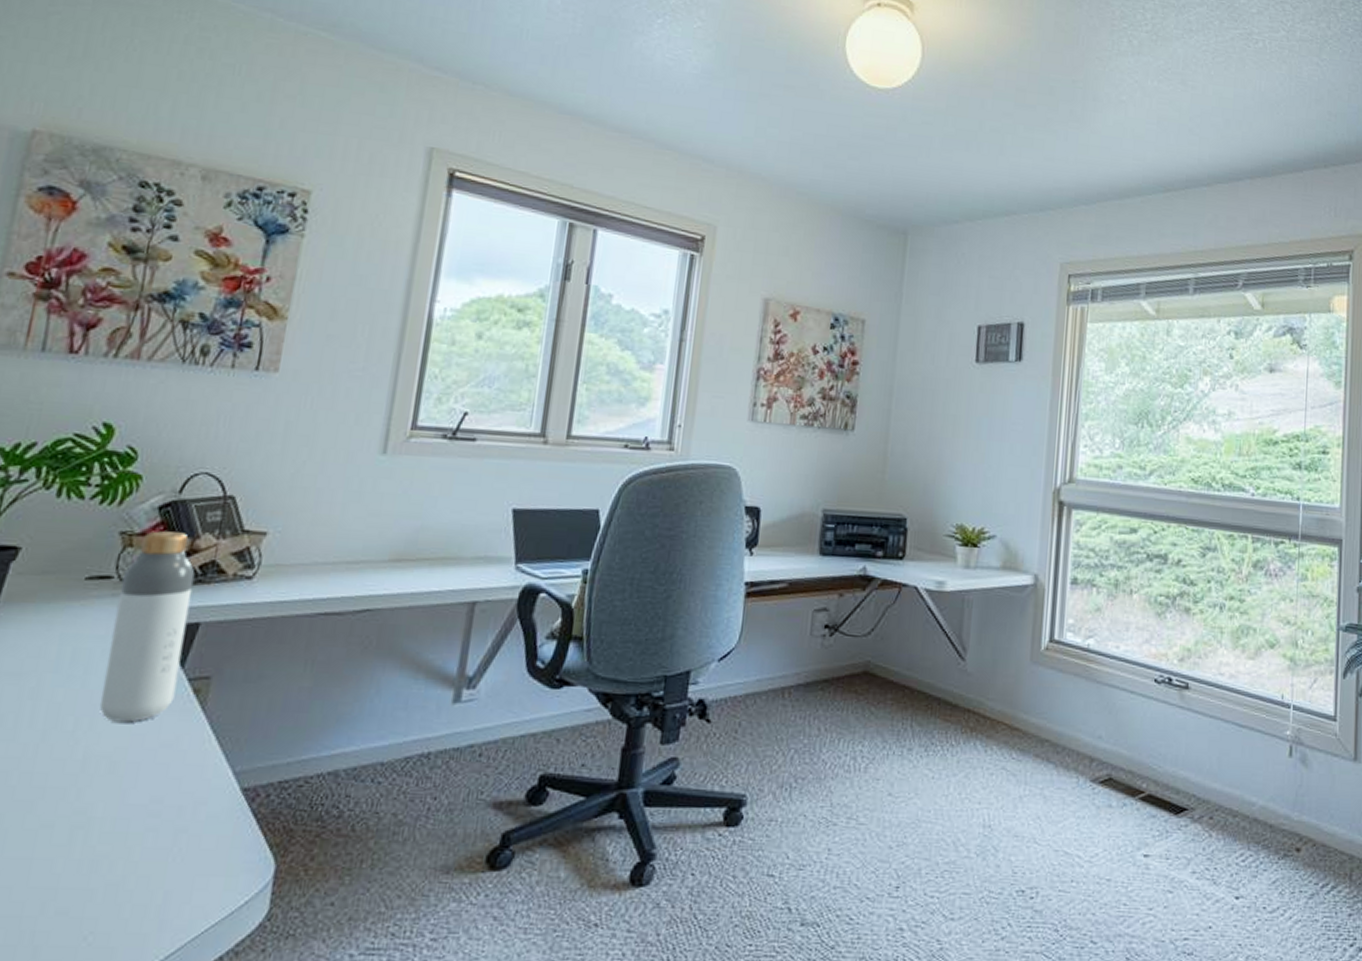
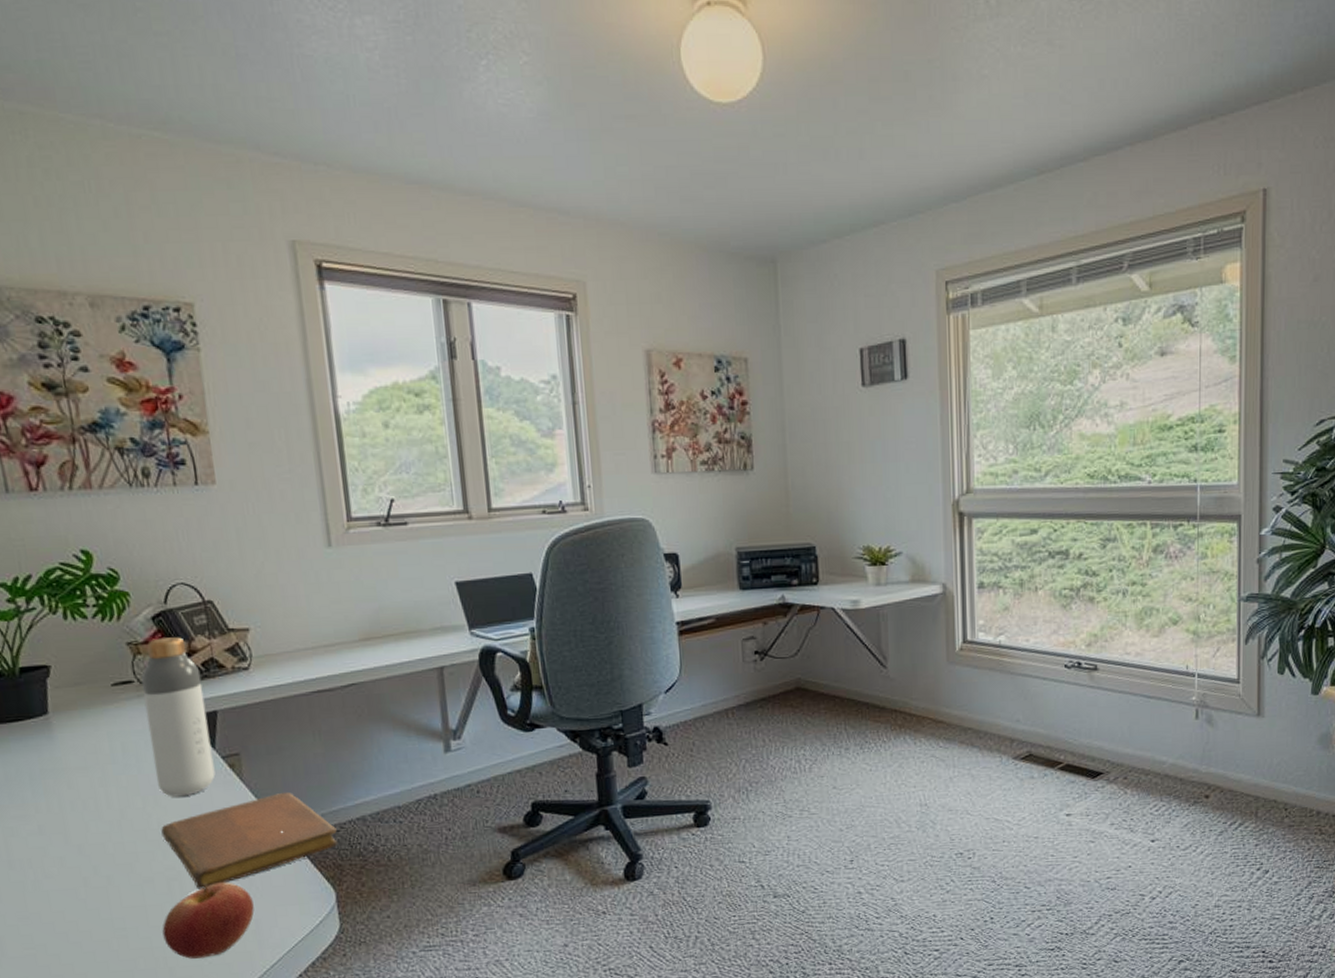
apple: none [40,835,171,937] -> present [162,882,254,959]
notebook: none [83,730,300,844] -> present [161,791,338,889]

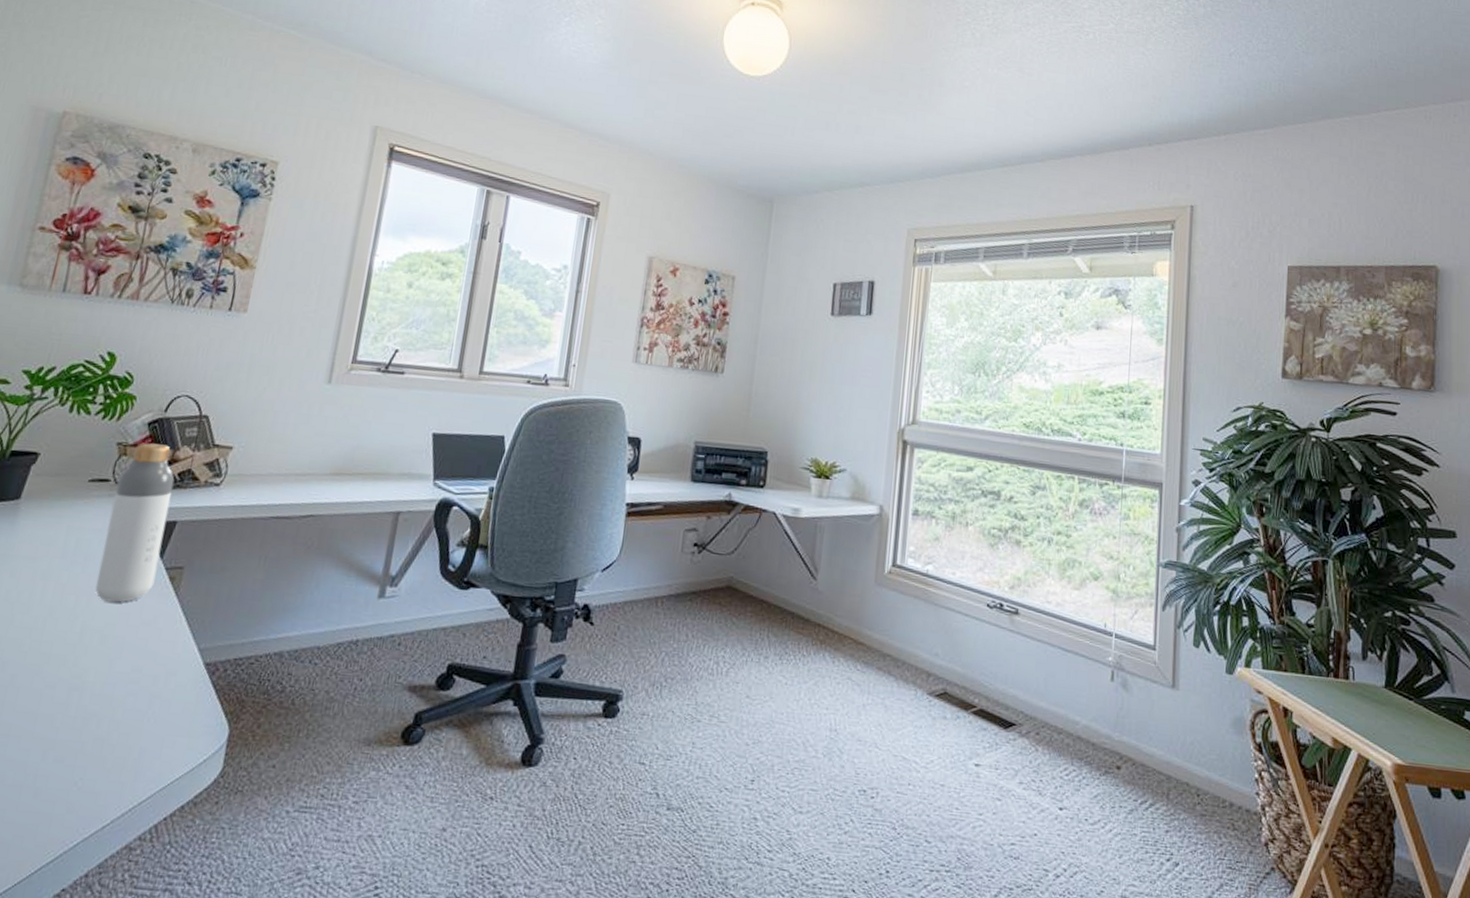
notebook: present [161,791,338,889] -> none [80,613,251,705]
apple: present [162,882,254,959] -> none [42,697,146,782]

